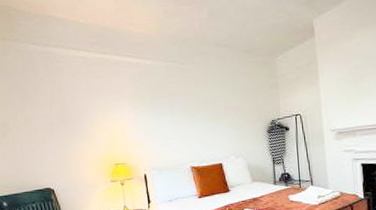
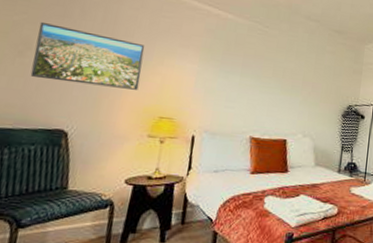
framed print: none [9,105,93,151] -> present [30,21,145,90]

